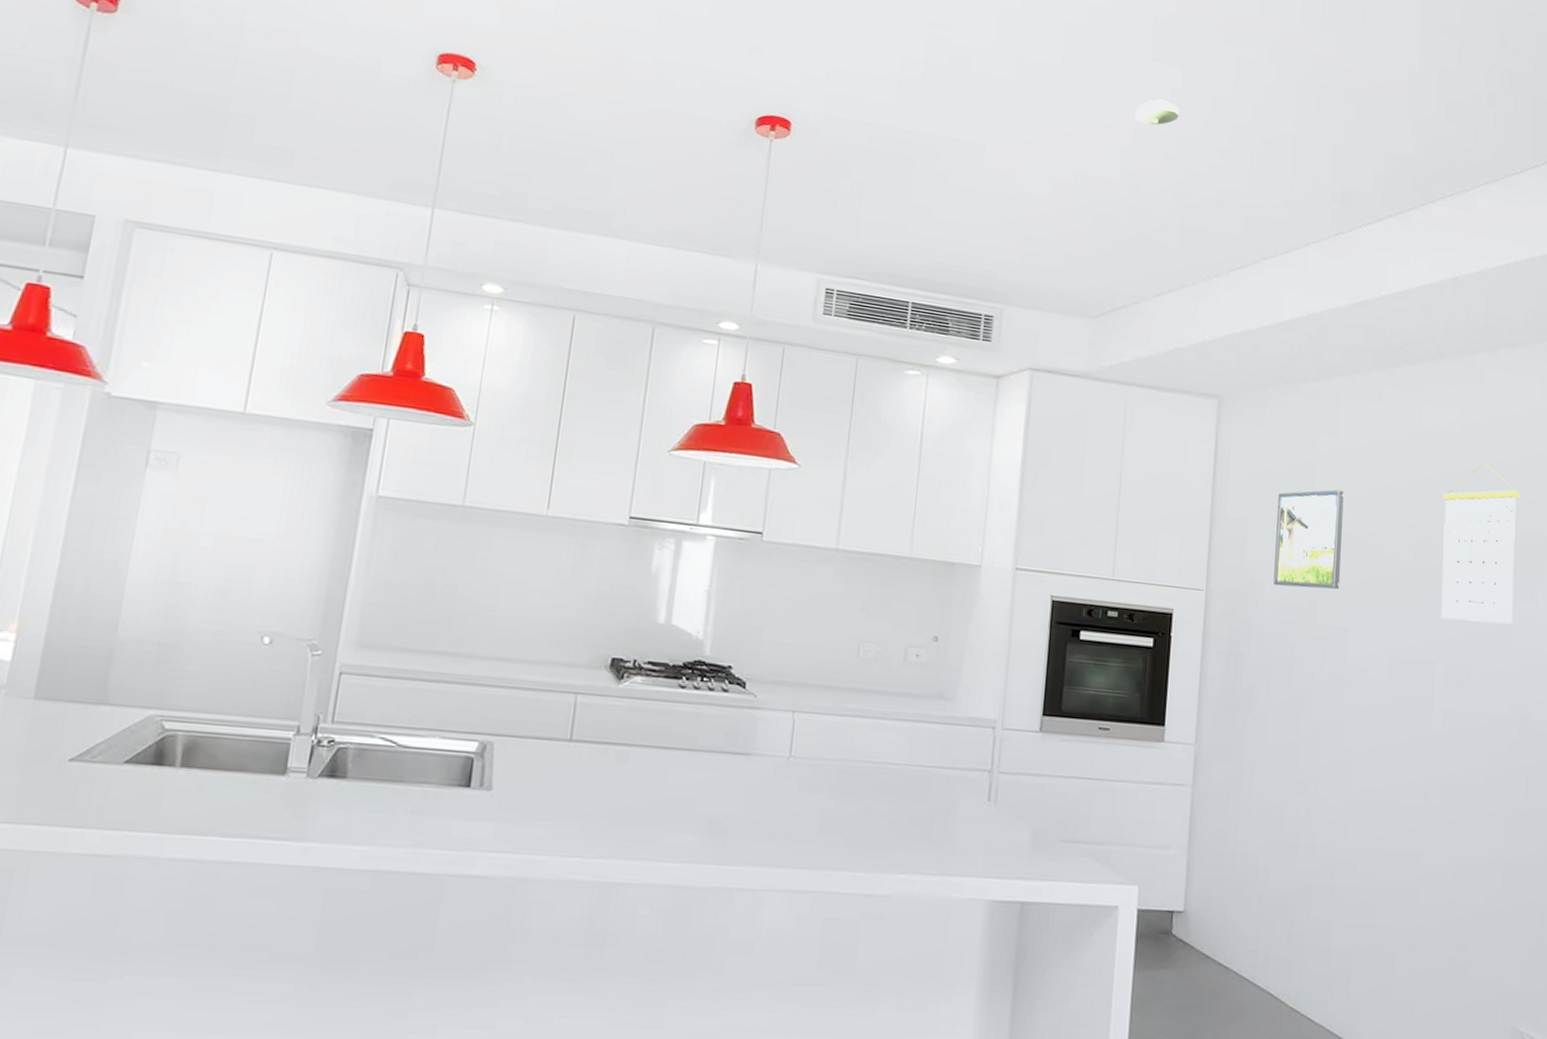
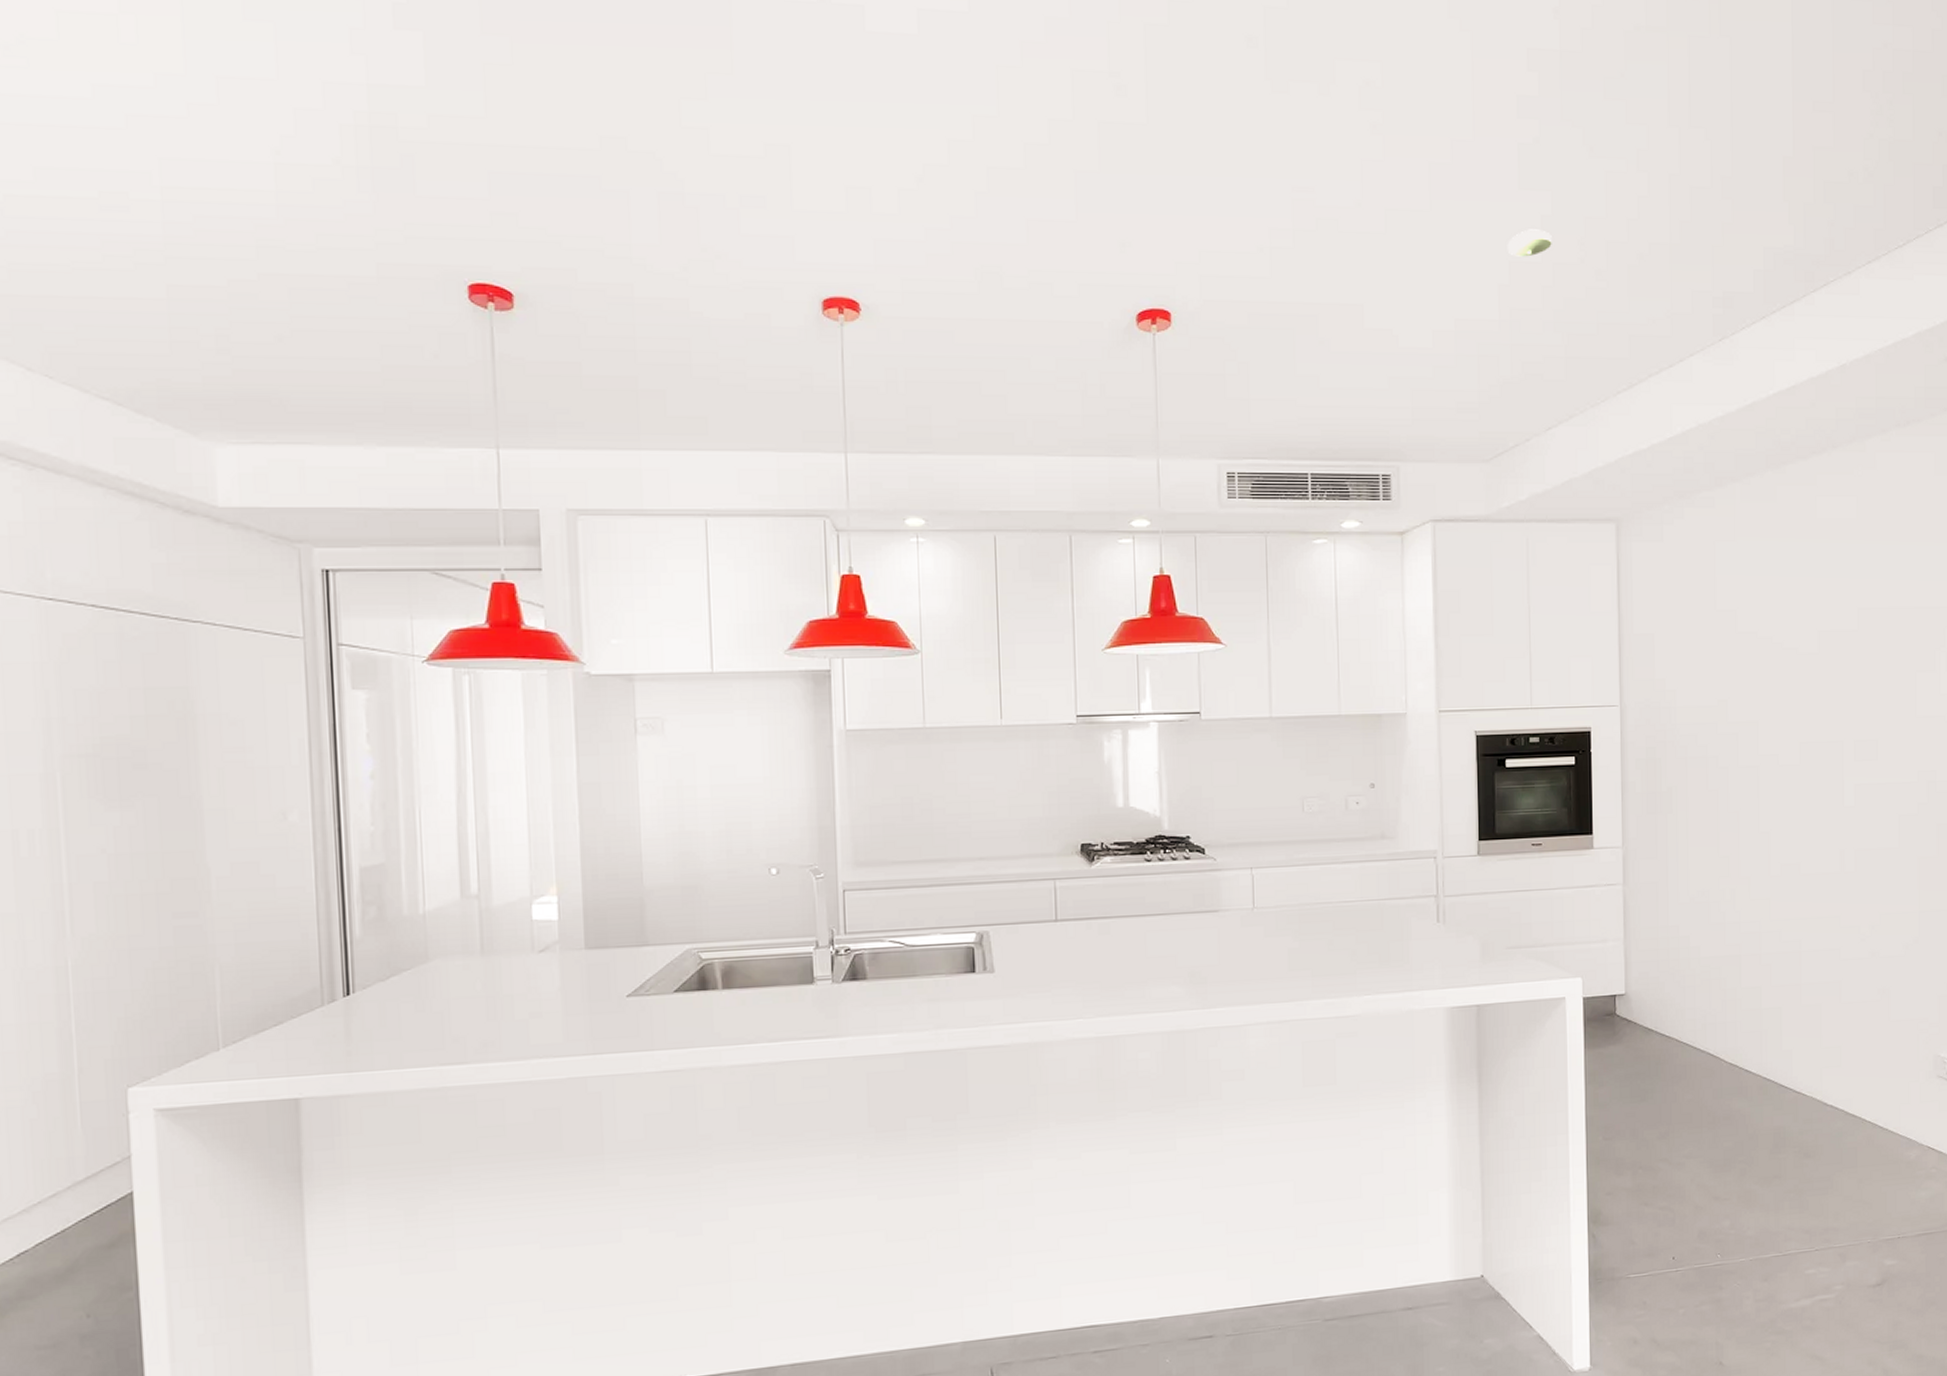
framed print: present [1273,489,1344,589] -> none [1681,592,1748,692]
calendar: present [1441,463,1519,625] -> none [1842,545,1917,700]

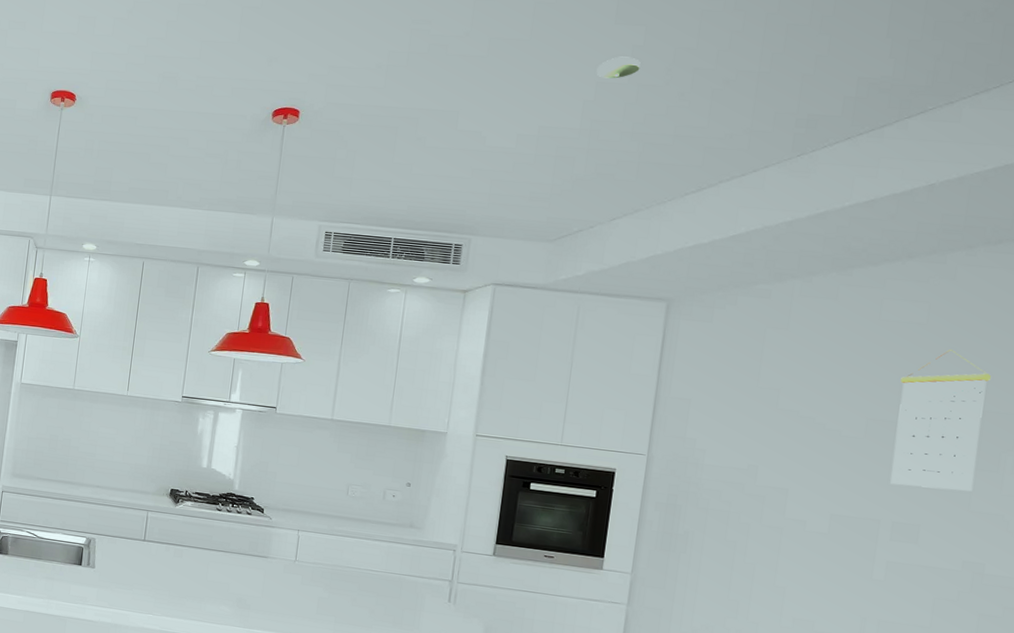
calendar: none [1842,545,1917,700] -> present [890,350,991,492]

